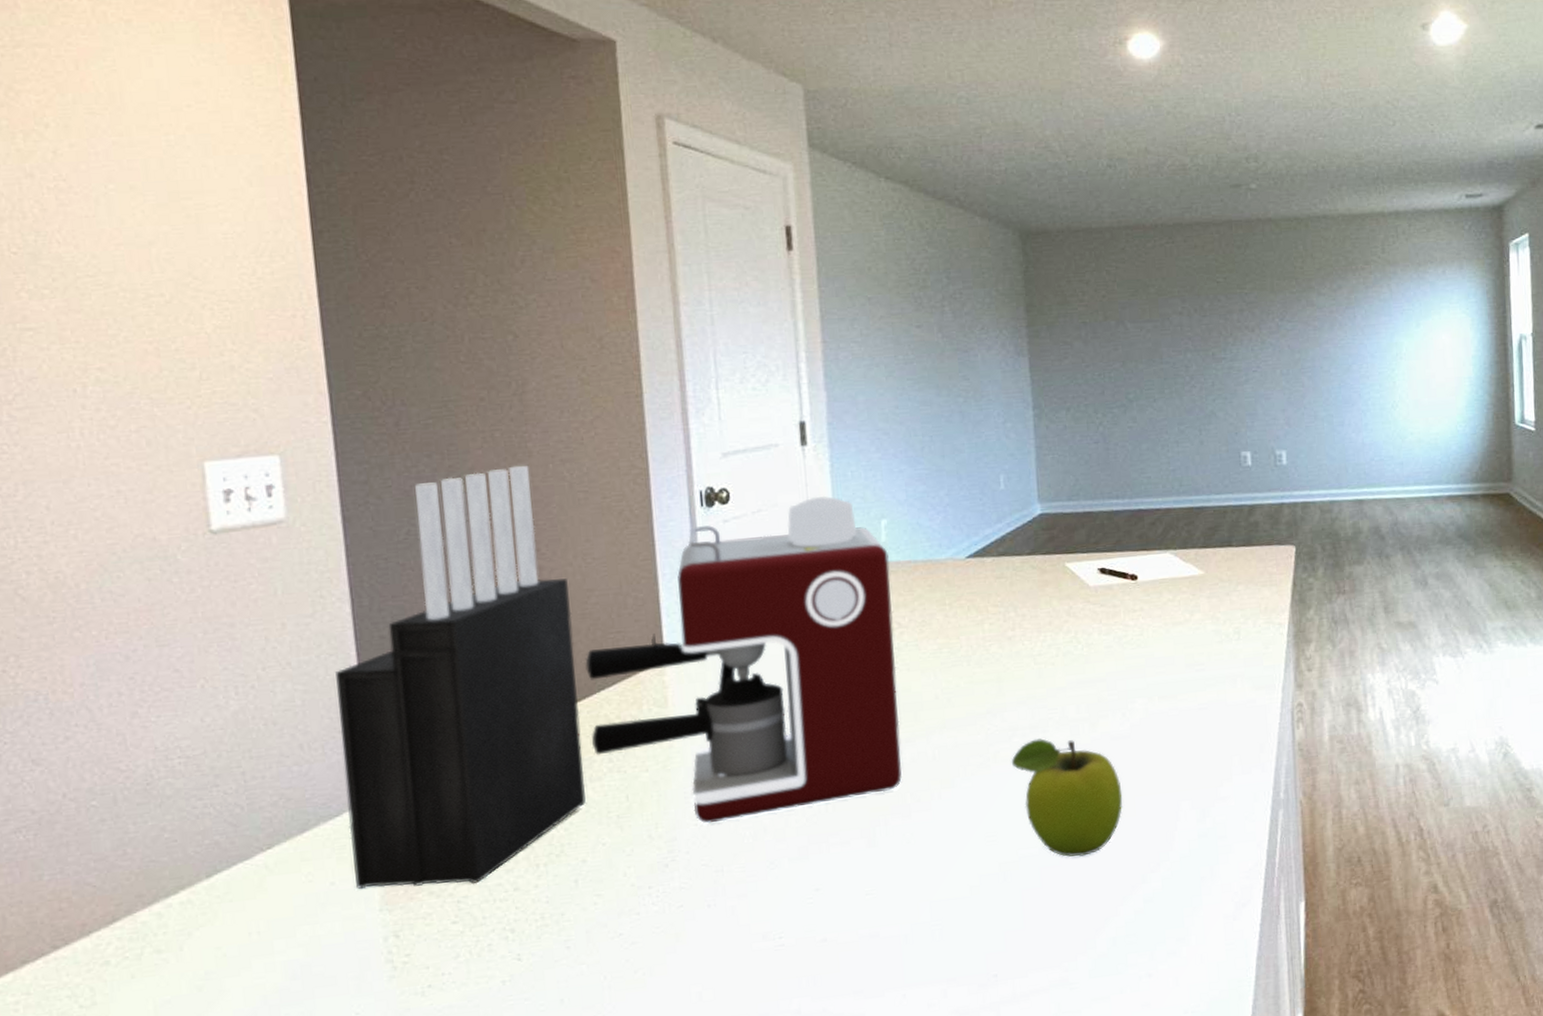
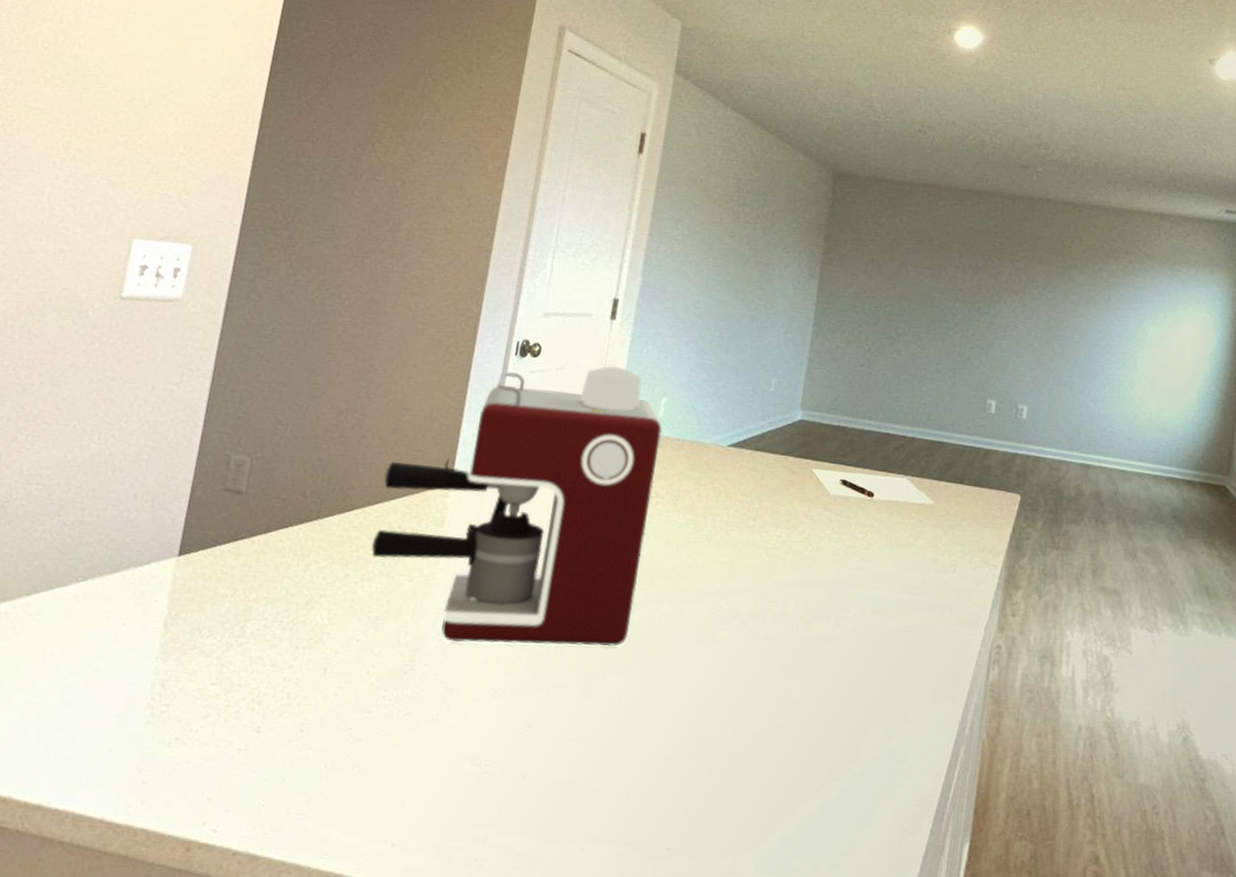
knife block: present [335,465,586,889] -> none [143,289,390,653]
fruit: present [1011,738,1123,857] -> none [726,626,821,750]

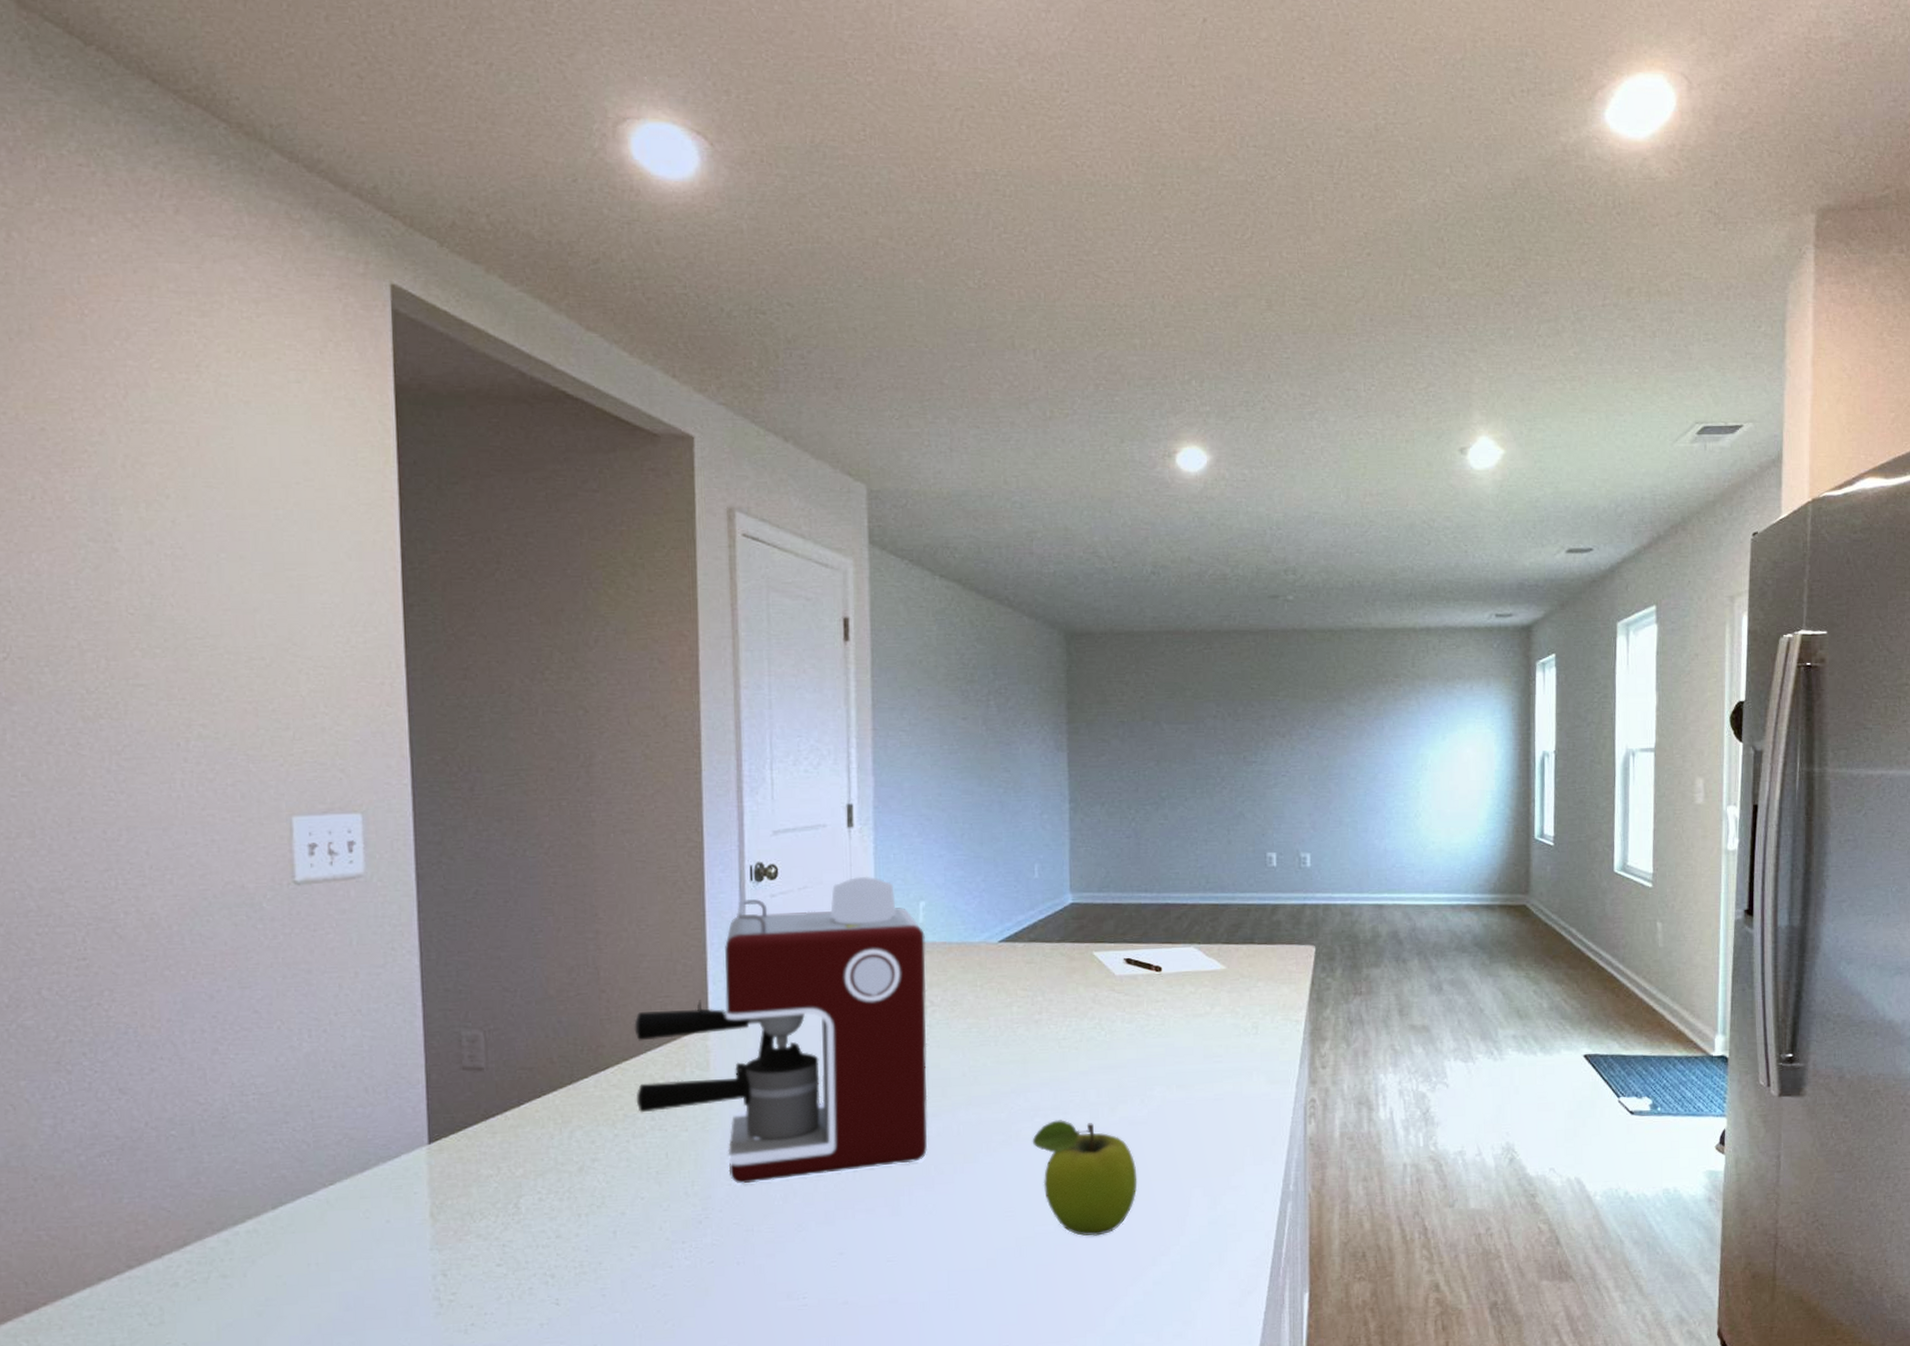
fruit: none [726,626,821,750] -> present [1032,1120,1138,1236]

